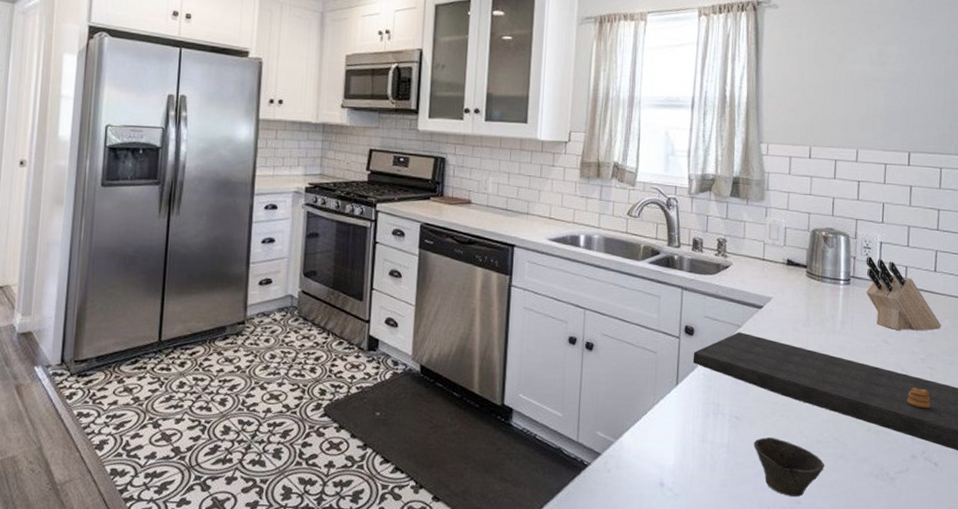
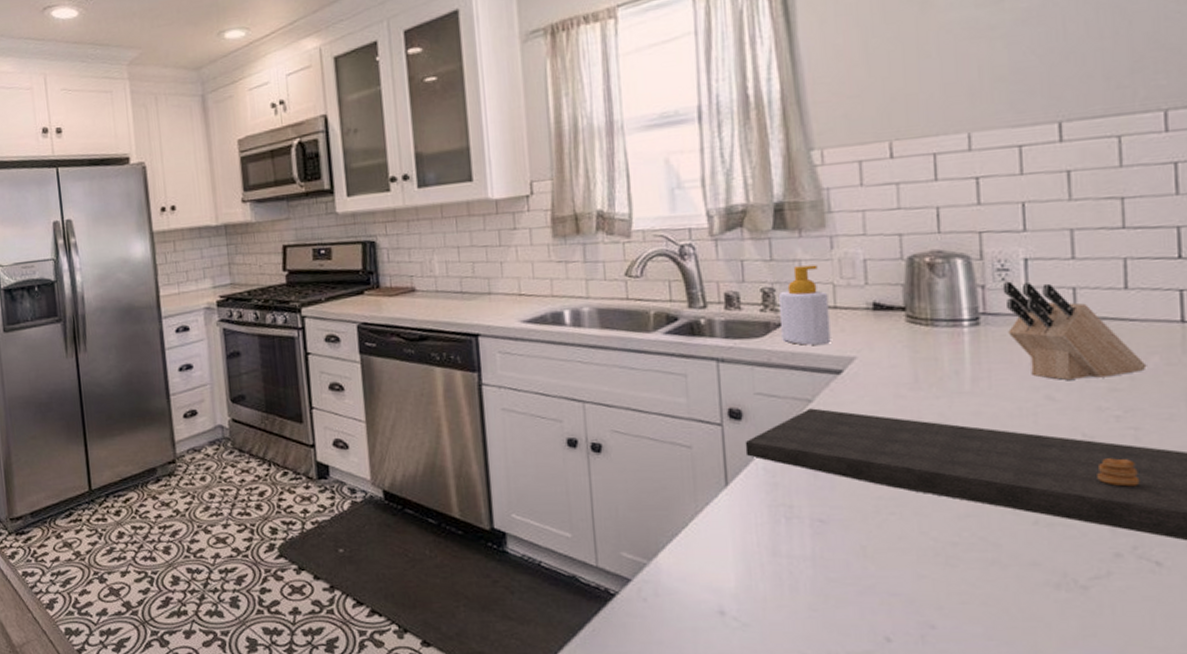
soap bottle: none [727,226,760,286] -> present [779,265,831,346]
cup: present [753,437,825,497] -> none [851,543,970,619]

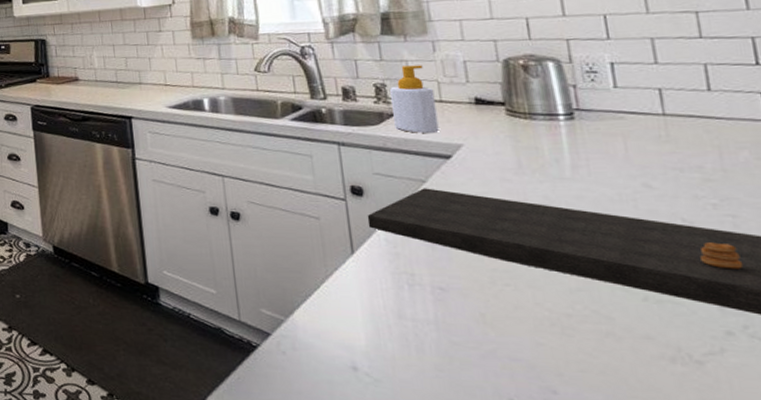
knife block: present [1002,281,1147,380] -> none [592,82,738,170]

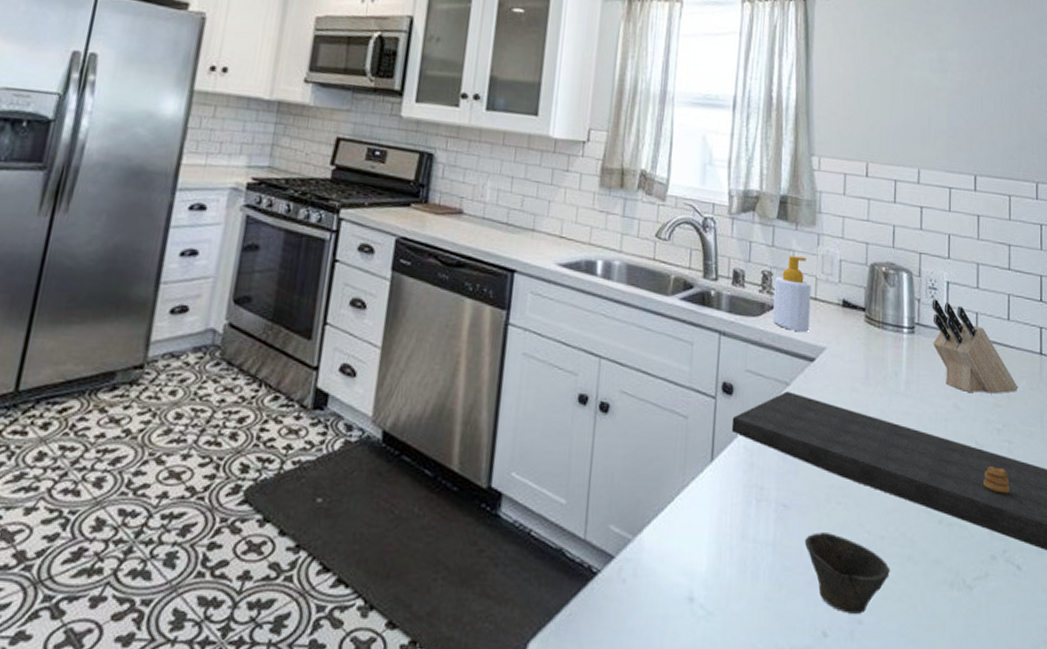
cup: none [471,312,586,385] -> present [804,532,891,614]
knife block: none [592,82,738,170] -> present [931,299,1018,394]

